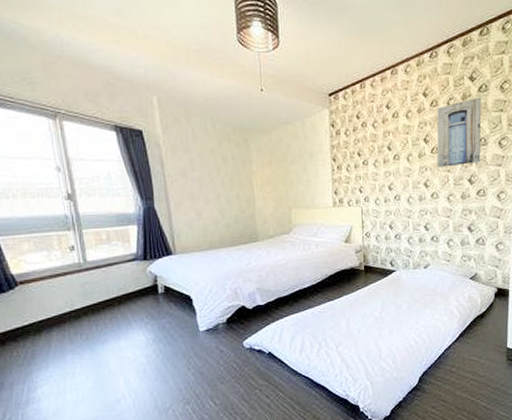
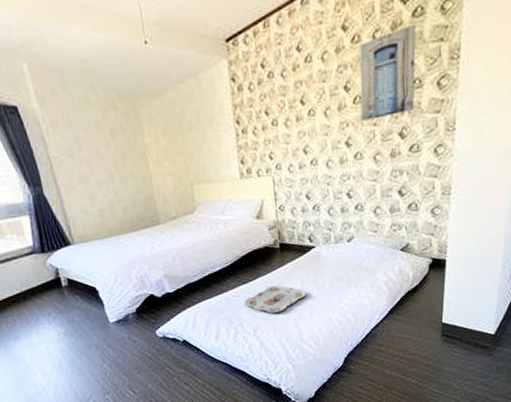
serving tray: none [329,304,387,330] -> present [244,285,307,313]

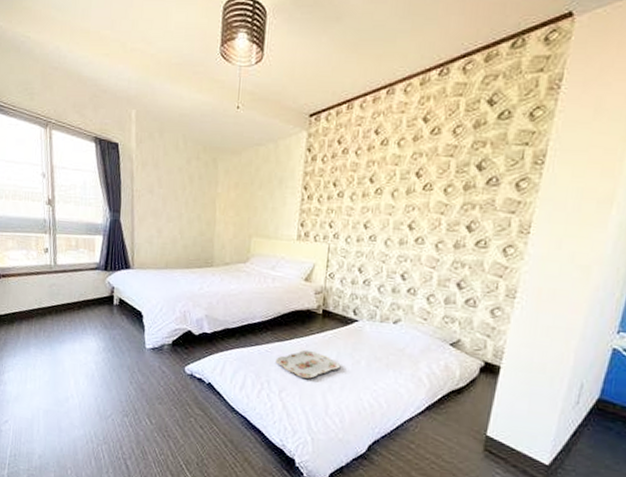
wall art: present [359,24,416,122] -> none [429,125,500,209]

